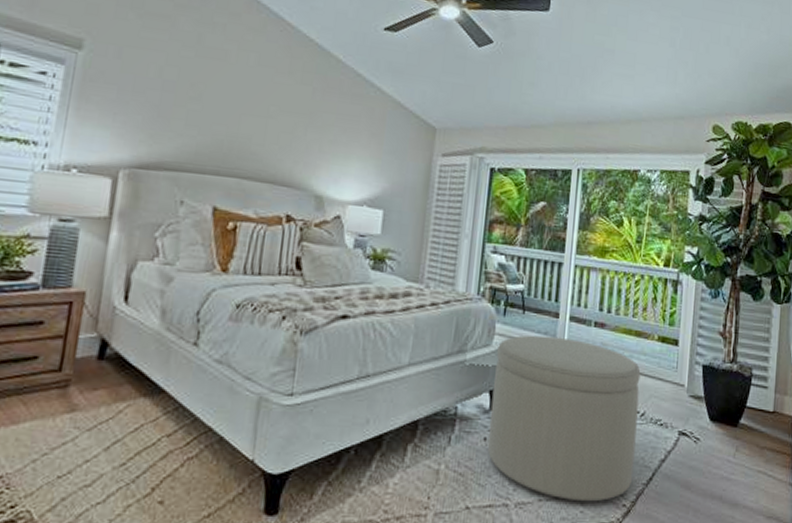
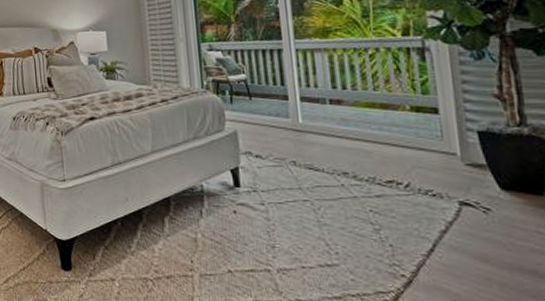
ottoman: present [487,335,641,502] -> none [231,117,409,271]

